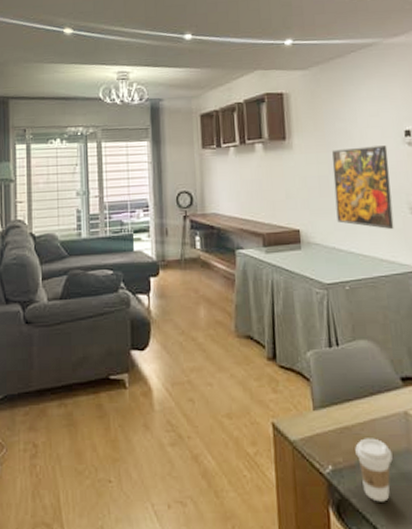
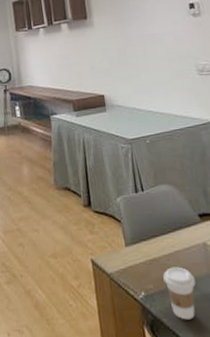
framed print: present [332,145,394,230] -> none [128,18,185,90]

